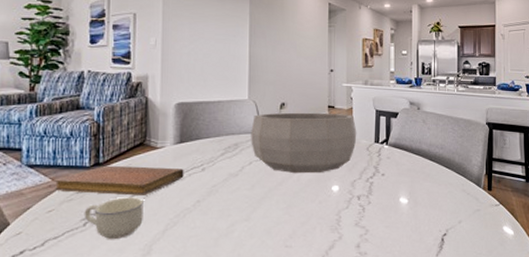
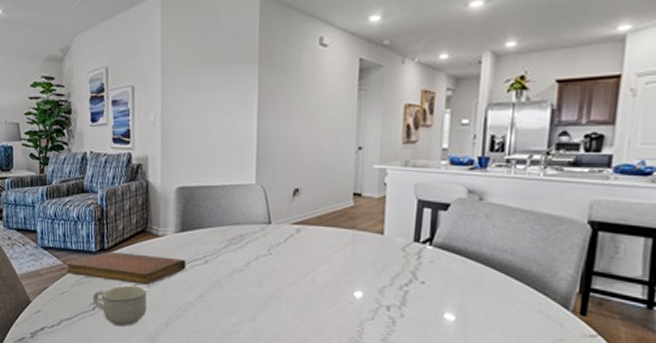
decorative bowl: present [251,112,357,174] -> none [258,200,390,275]

